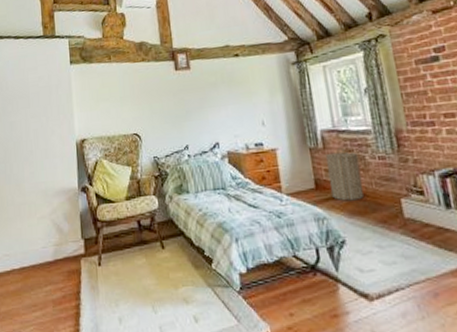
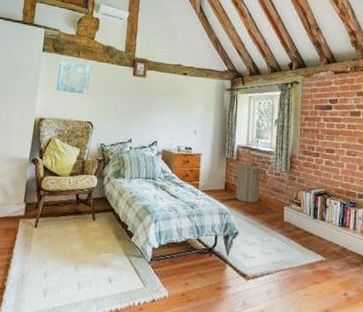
wall art: none [90,68,128,106] -> present [55,61,91,95]

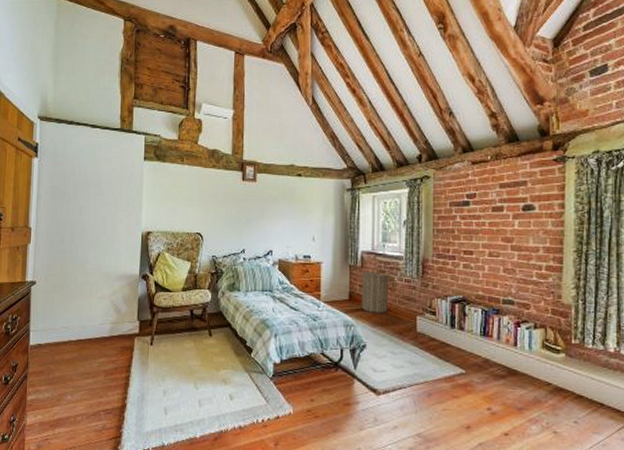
wall art: present [55,61,91,95] -> none [161,169,196,204]

